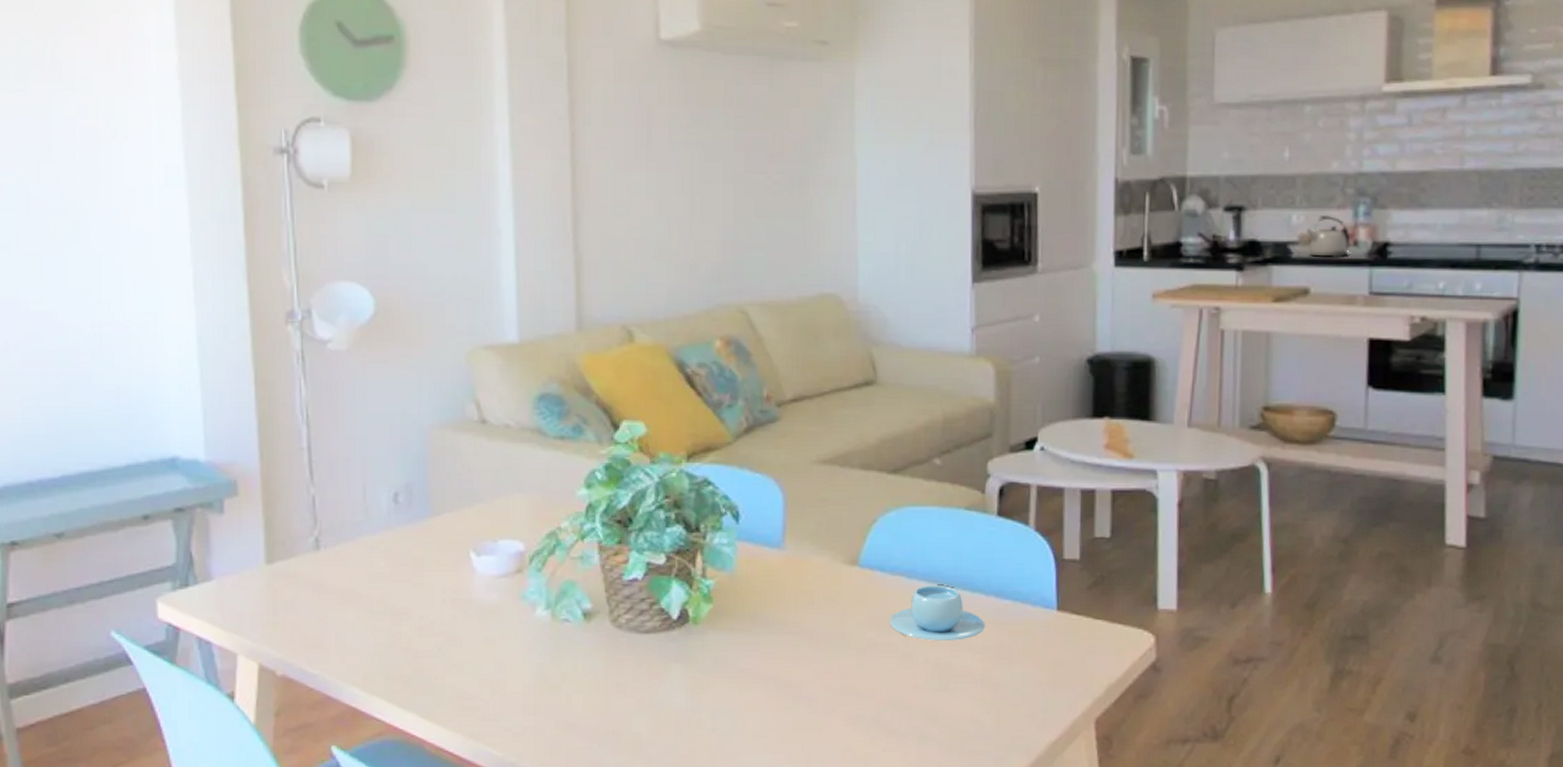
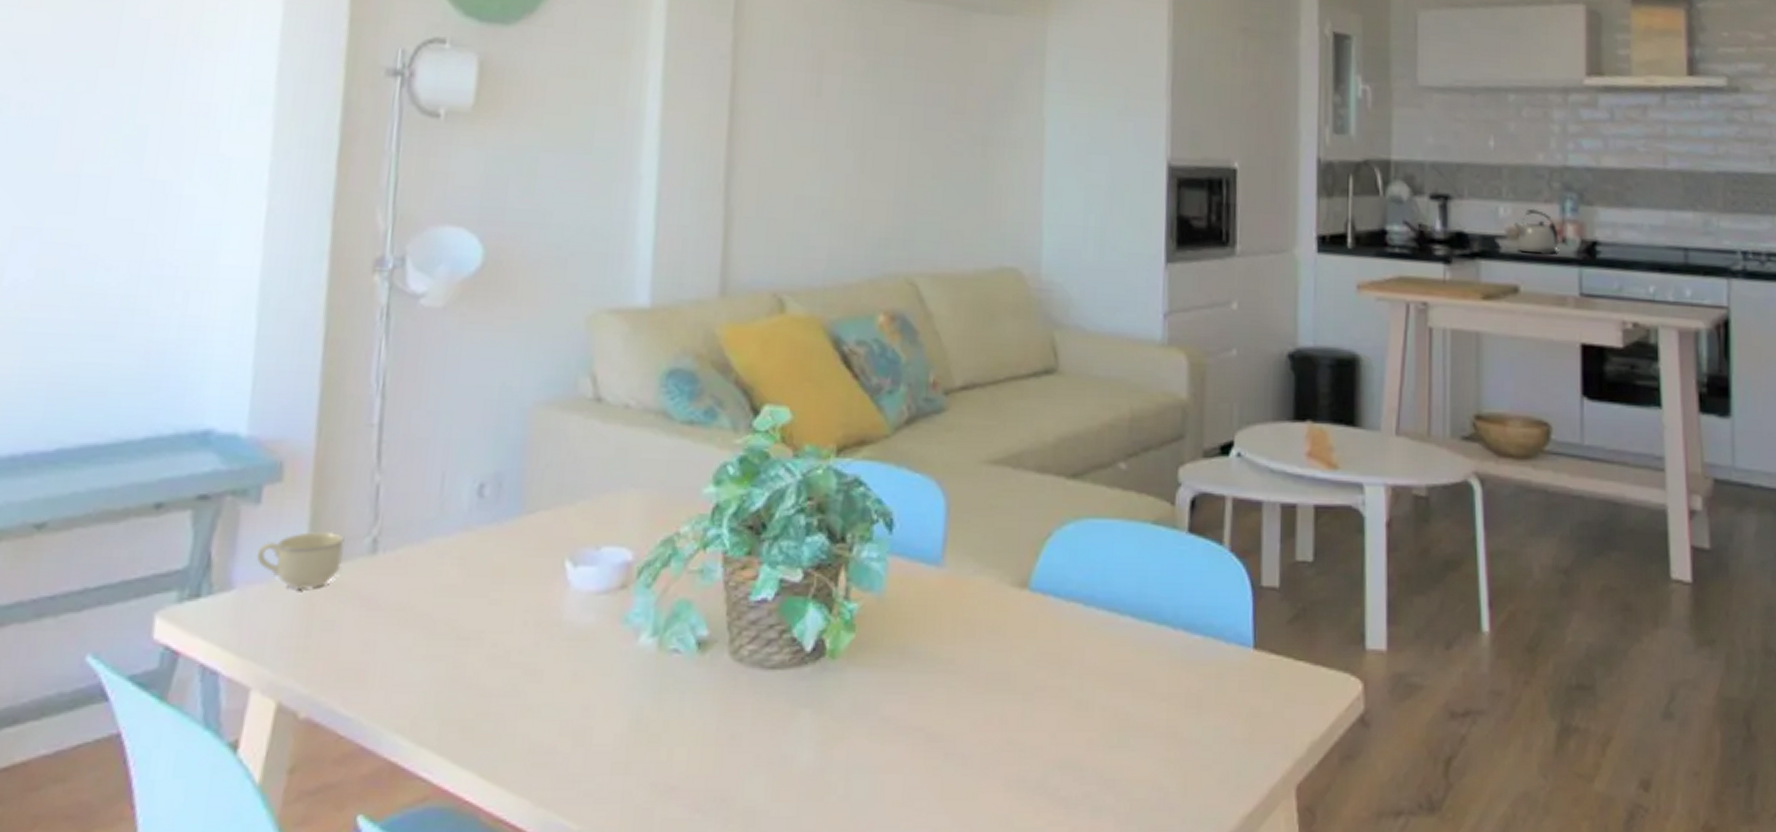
cup: none [226,533,293,580] -> present [256,530,345,590]
teacup: present [889,584,986,641] -> none [1062,614,1173,684]

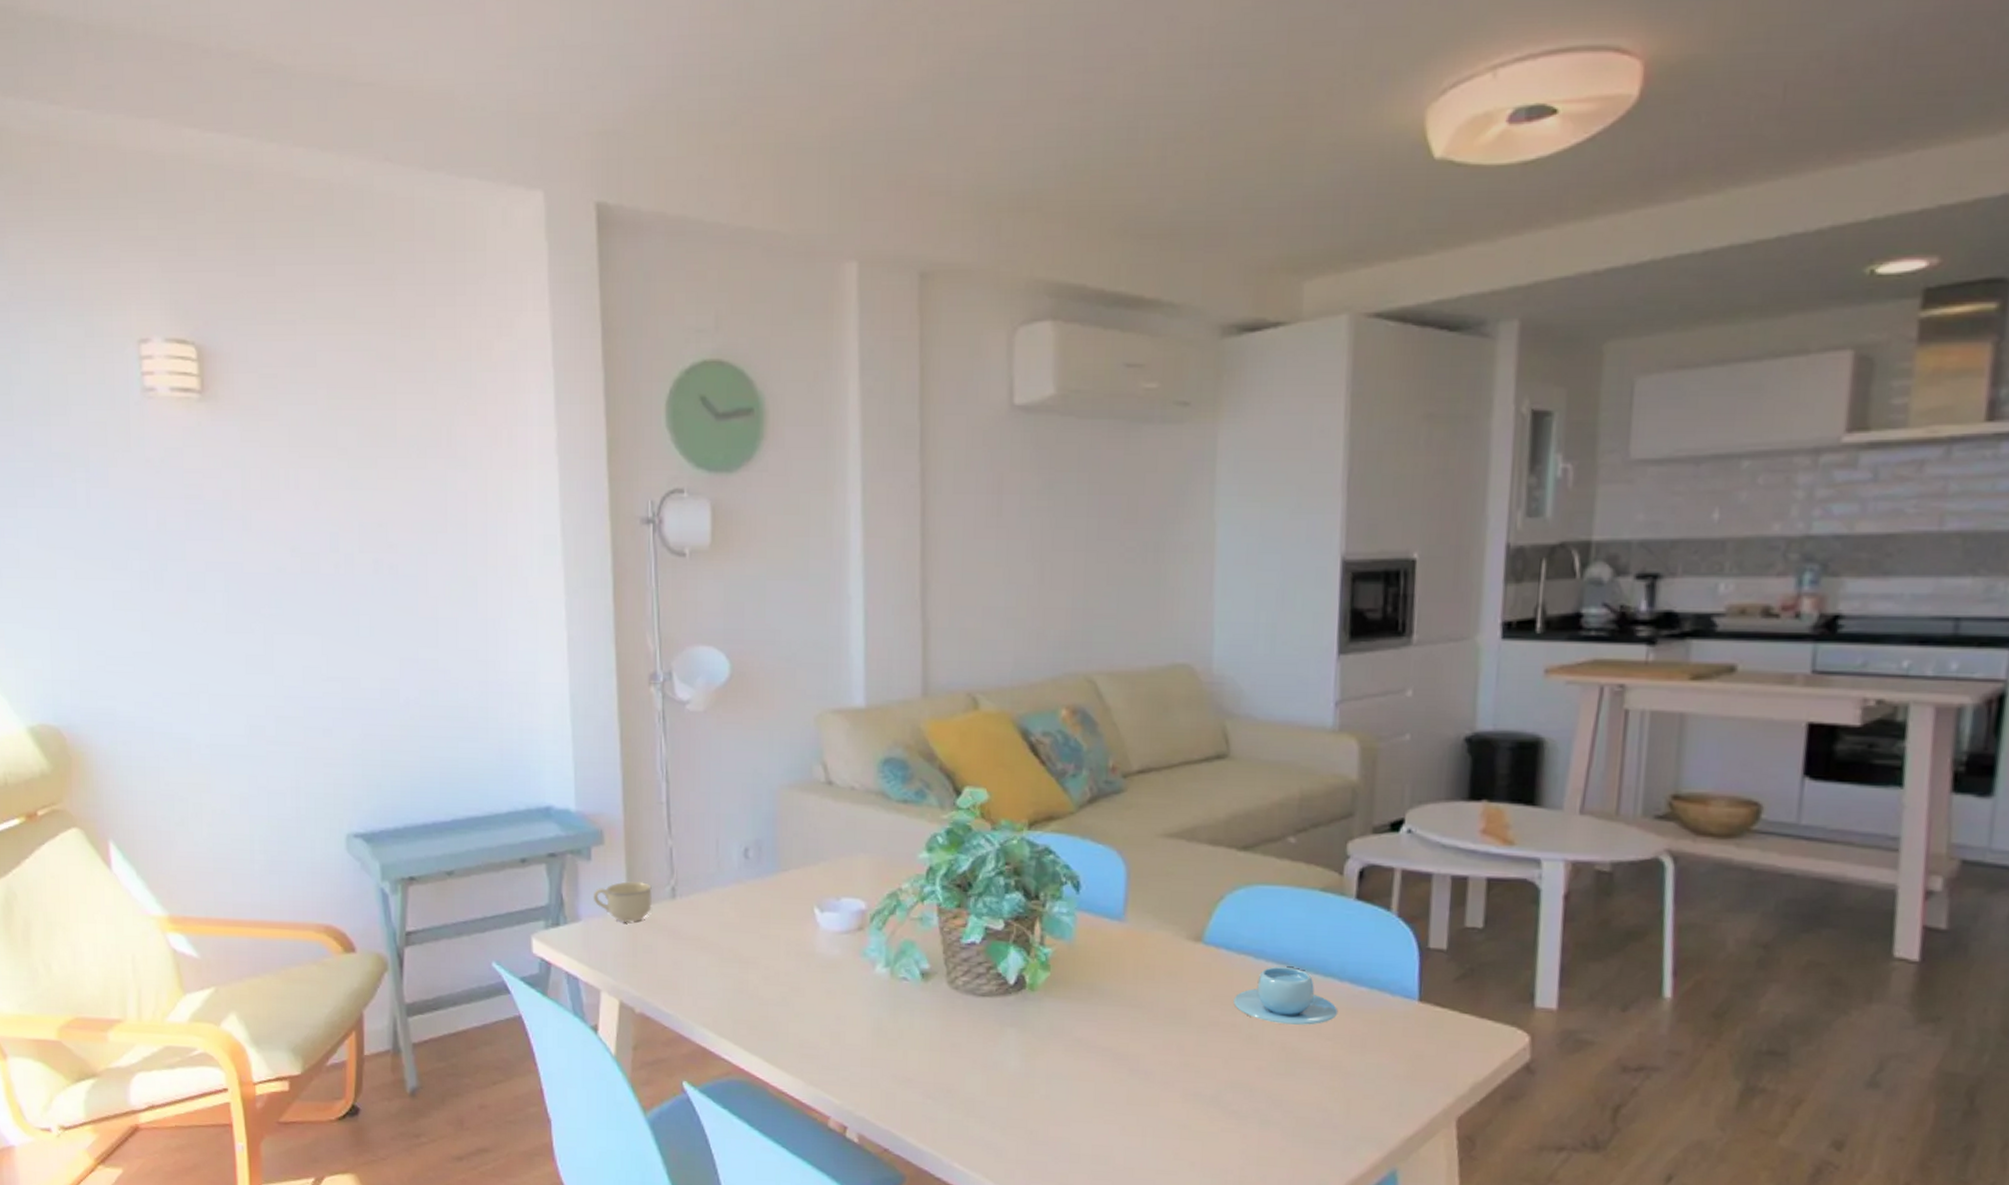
teacup: none [1062,614,1173,684] -> present [1233,966,1339,1025]
kettle: present [1514,208,1559,256] -> none [1736,583,1791,632]

